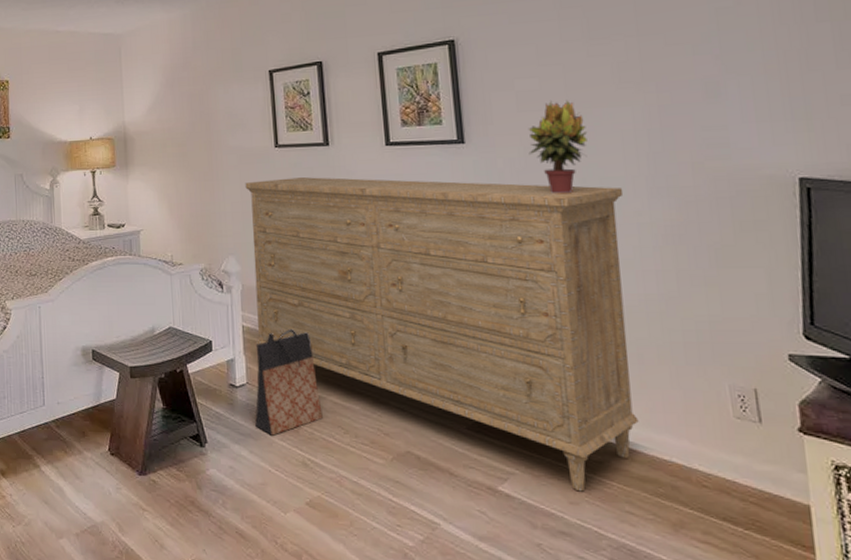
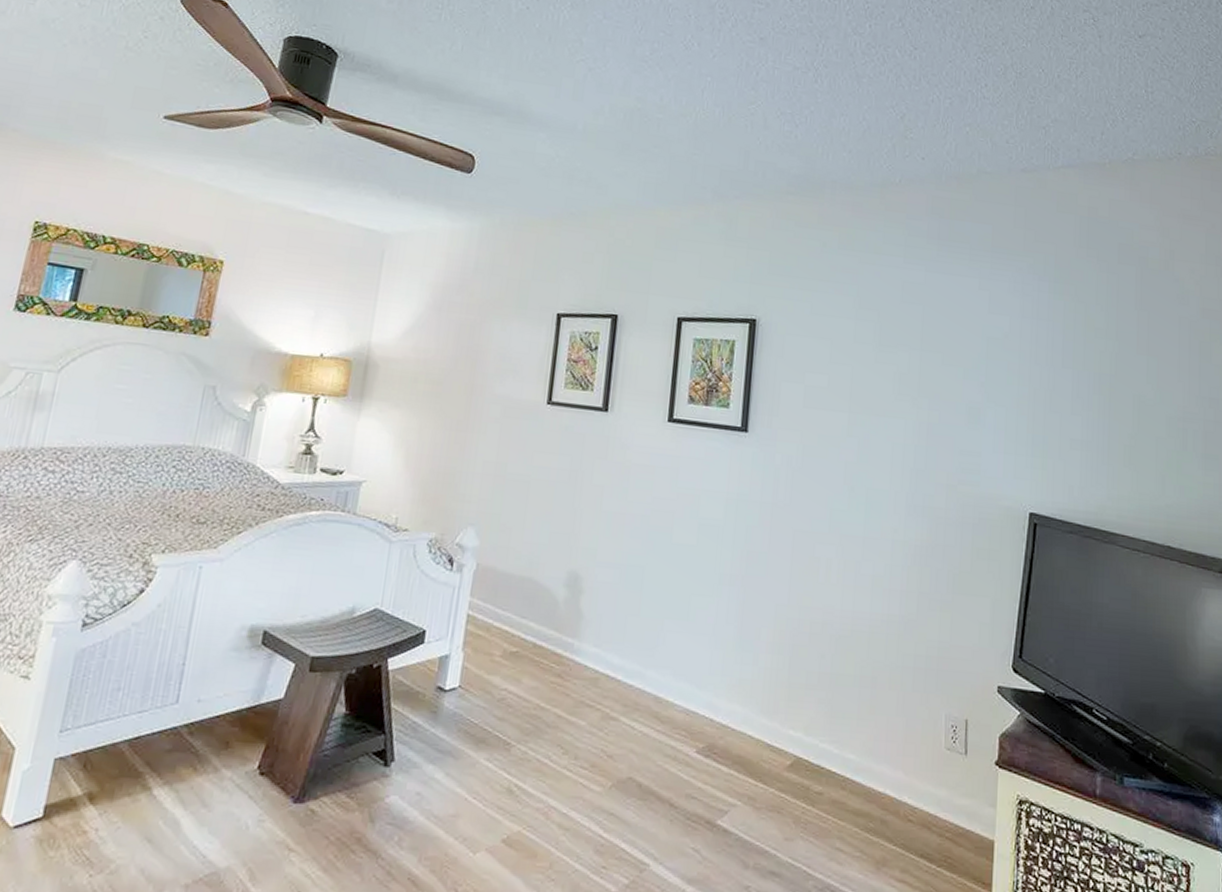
dresser: present [245,177,639,492] -> none [479,440,885,827]
bag: present [255,329,323,436] -> none [459,623,546,754]
potted plant: present [528,100,587,194] -> none [806,401,863,501]

